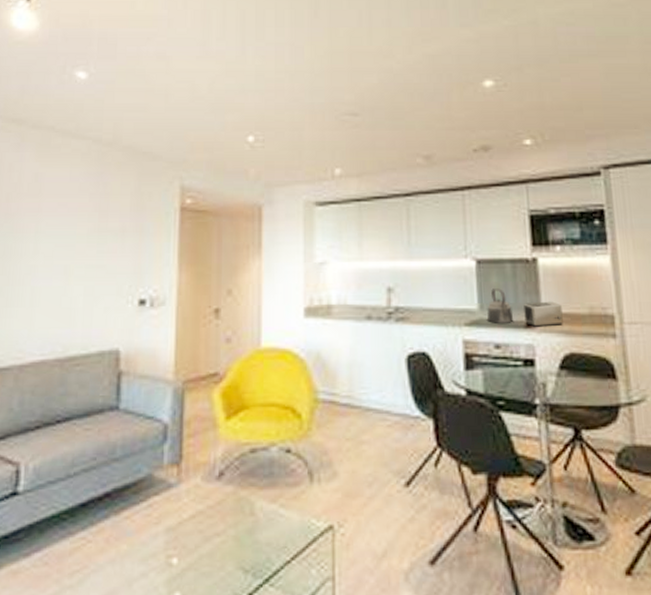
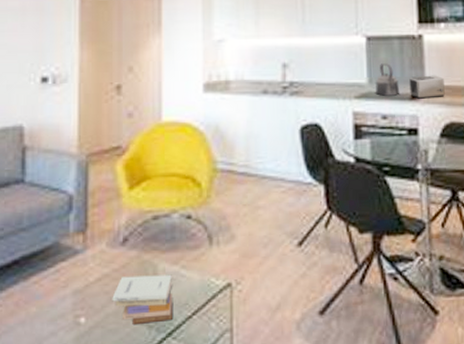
books: none [206,513,271,568] -> present [112,274,174,324]

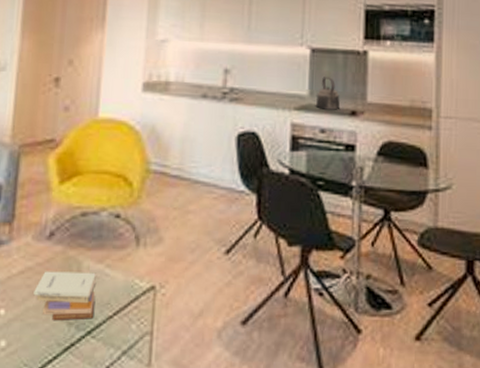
toaster: present [409,75,445,100] -> none [350,92,386,117]

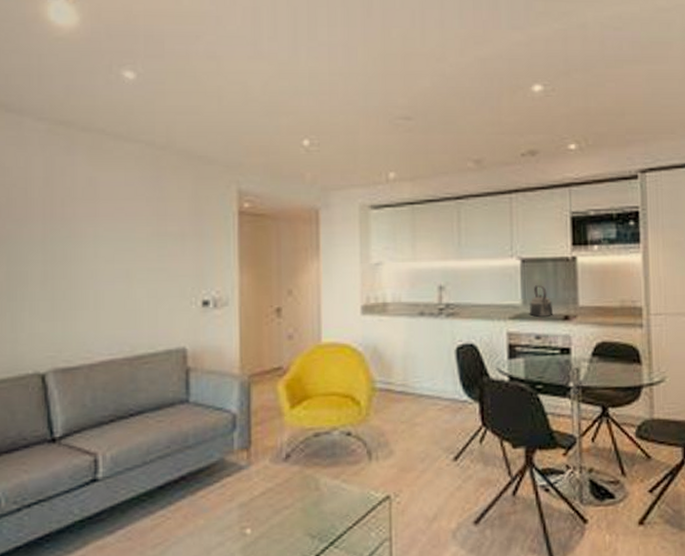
books: present [33,271,97,320] -> none [276,488,335,535]

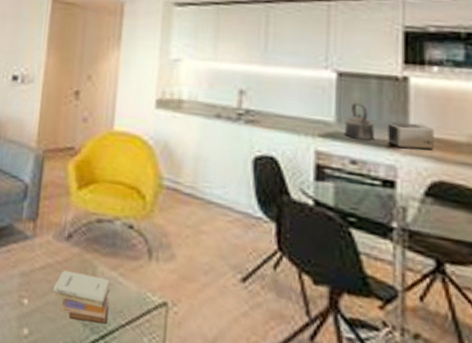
books: none [276,488,335,535] -> present [53,270,111,324]
toaster: none [563,296,597,320] -> present [388,122,434,151]

